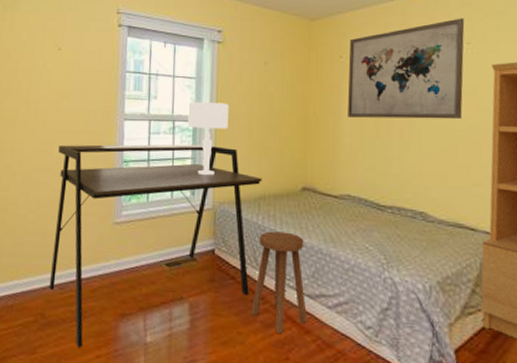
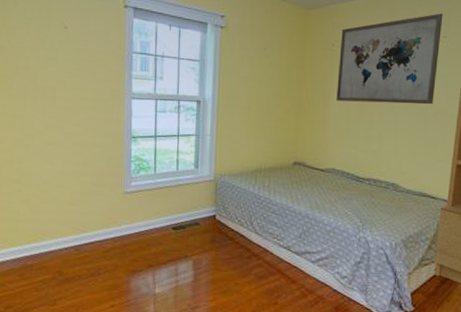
desk: present [50,144,262,348] -> none [66,121,259,299]
table lamp: present [187,102,229,175] -> none [191,83,230,150]
stool: present [251,231,307,335] -> none [247,199,294,284]

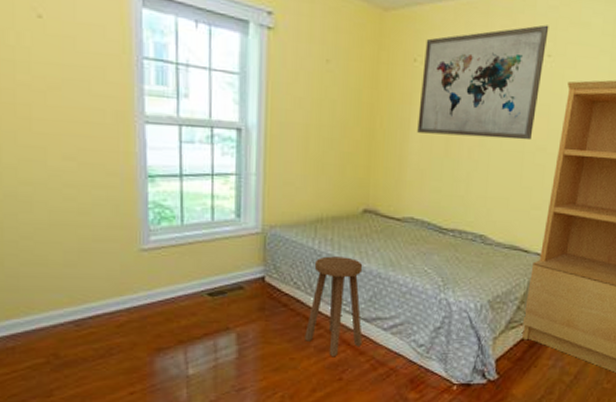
stool: none [247,199,294,284] -> present [305,256,363,357]

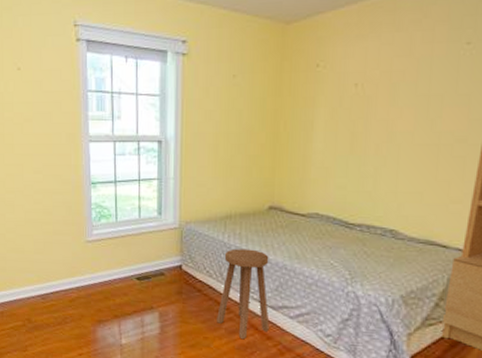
wall art: present [417,24,549,141] -> none [321,12,468,133]

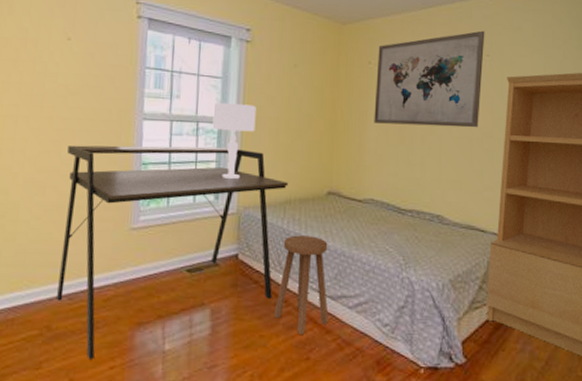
desk: none [28,165,229,347] -> present [57,145,289,359]
table lamp: none [152,121,195,195] -> present [212,103,256,179]
wall art: none [321,12,468,133] -> present [374,30,485,128]

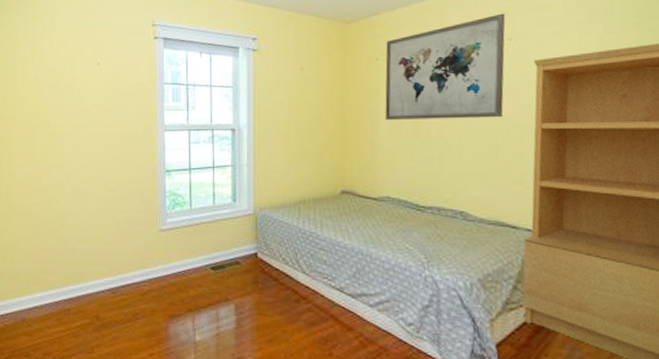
desk: present [57,145,289,359] -> none [102,152,302,347]
table lamp: present [212,103,256,179] -> none [226,110,266,181]
stool: present [274,235,329,336] -> none [295,234,349,332]

